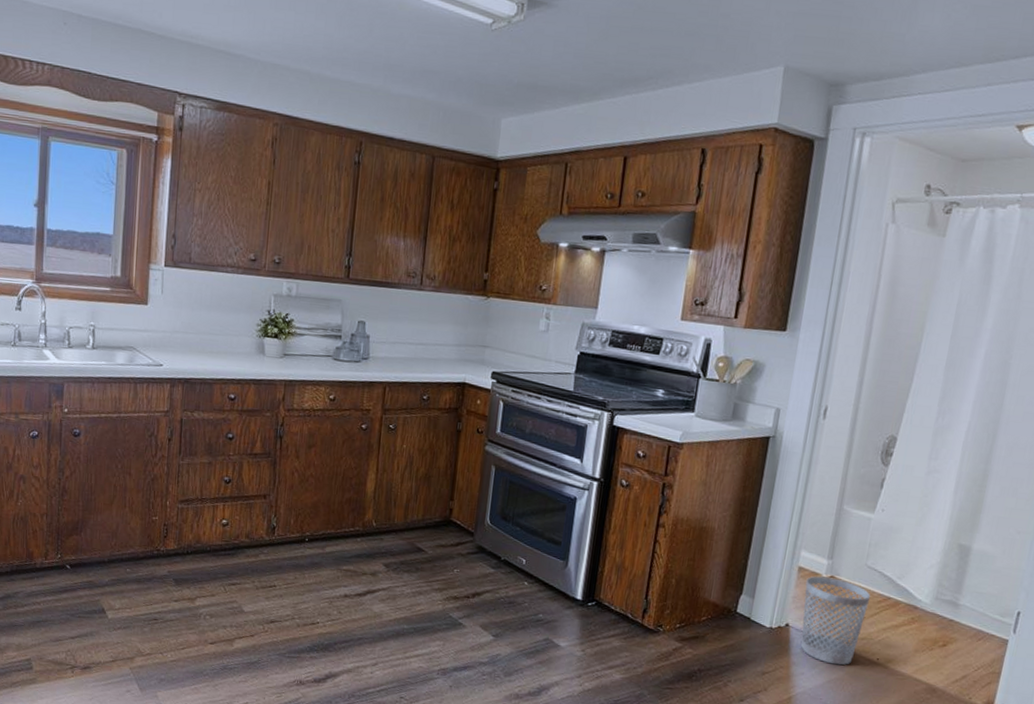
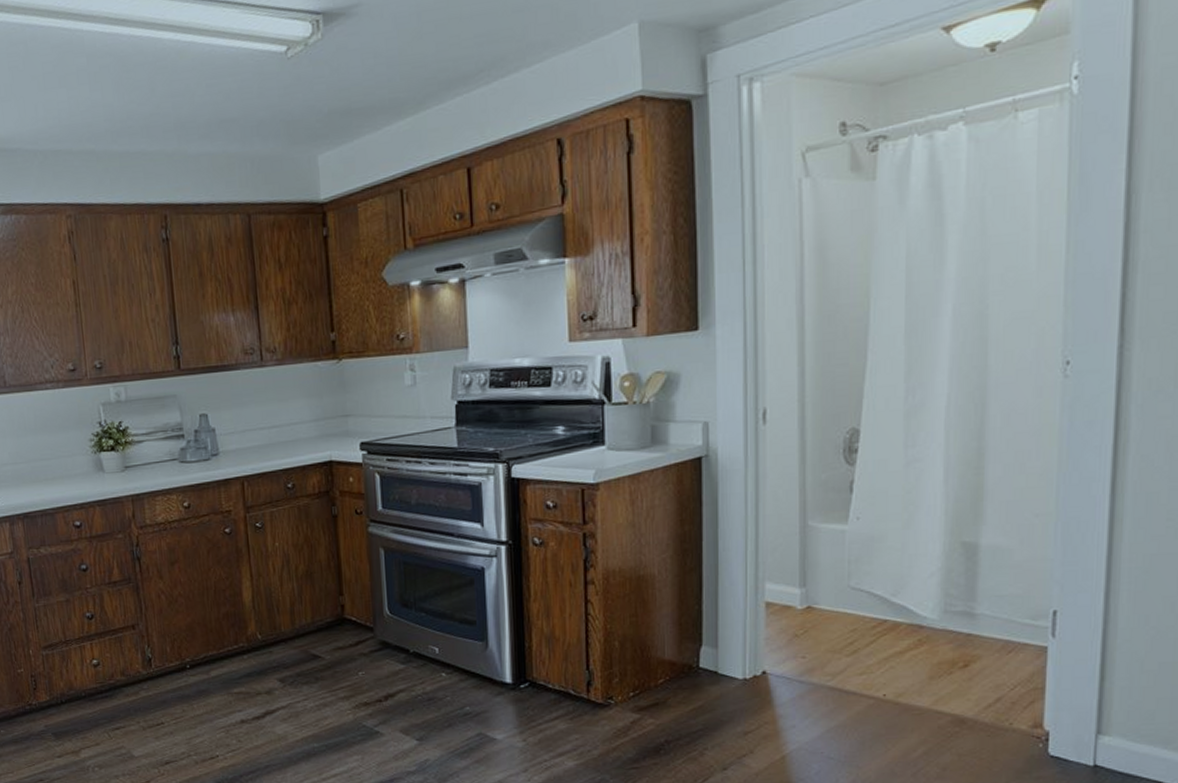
wastebasket: present [801,576,871,666] -> none [778,608,862,710]

